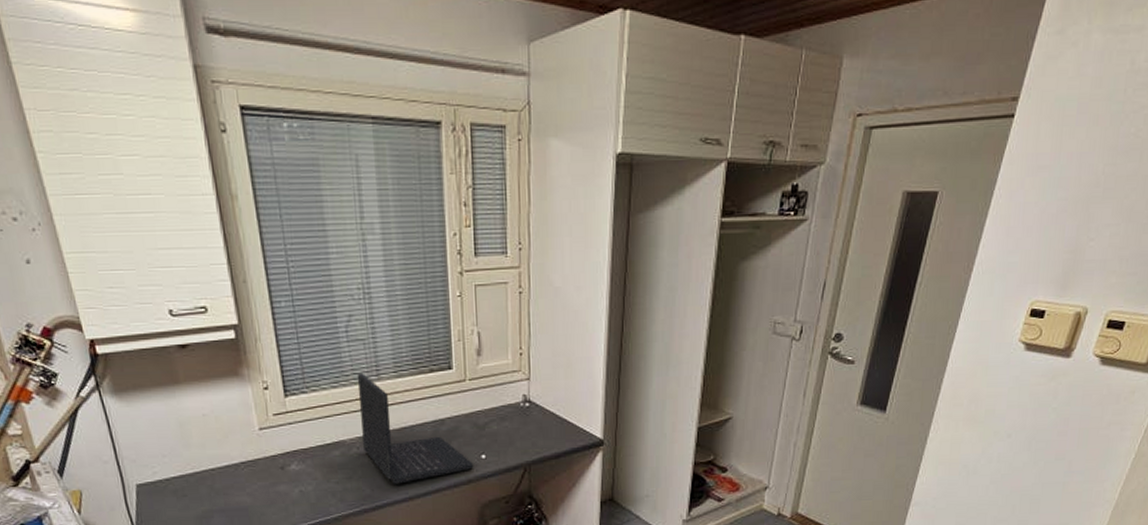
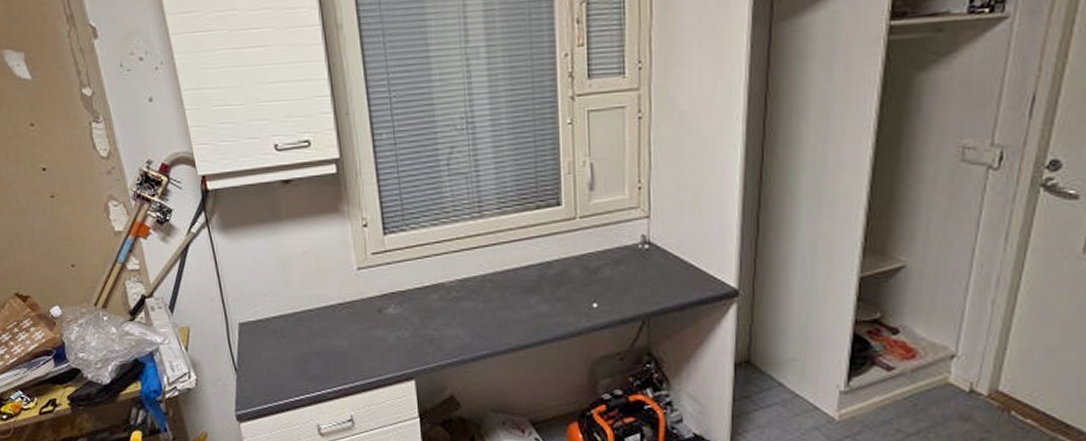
laptop: present [357,373,474,484] -> none [458,209,584,333]

